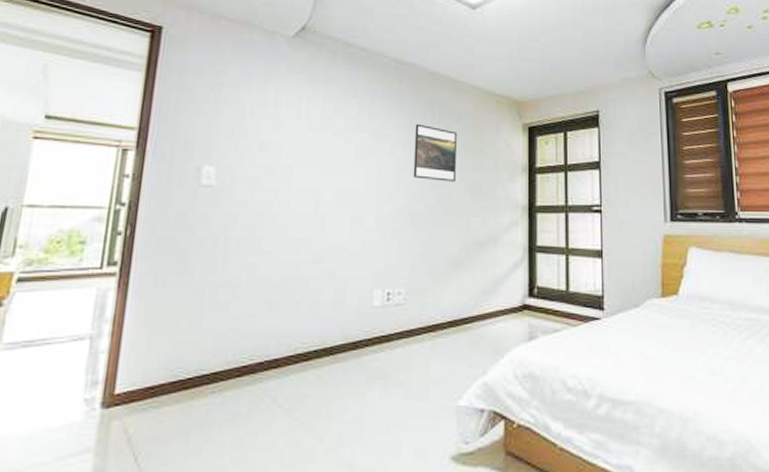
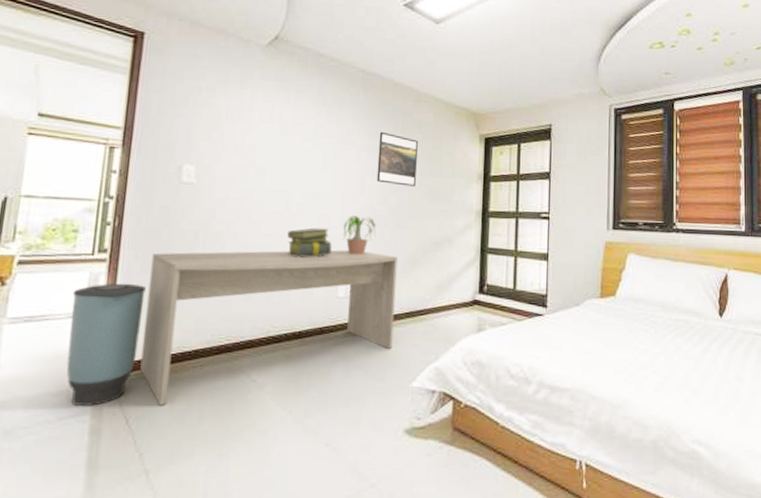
trash can: none [67,299,160,443] -> present [66,283,146,406]
desk: none [151,253,438,439] -> present [140,249,398,406]
stack of books: none [316,230,366,264] -> present [287,227,332,258]
potted plant: none [377,216,414,260] -> present [342,216,376,256]

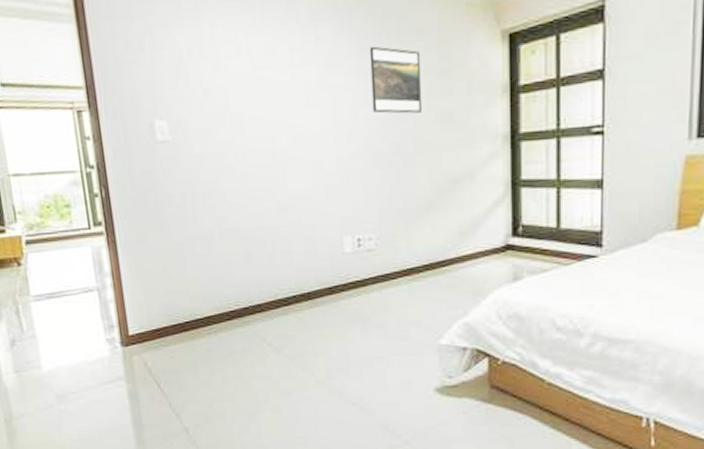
trash can: present [66,283,146,406] -> none [81,255,154,373]
desk: present [140,249,398,406] -> none [145,199,413,371]
stack of books: present [287,227,332,258] -> none [279,176,331,213]
potted plant: present [342,216,376,256] -> none [340,157,379,205]

